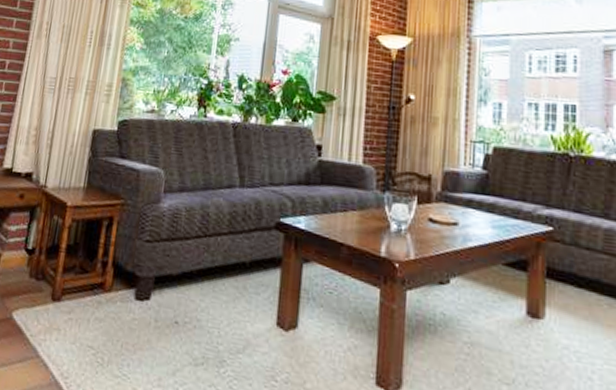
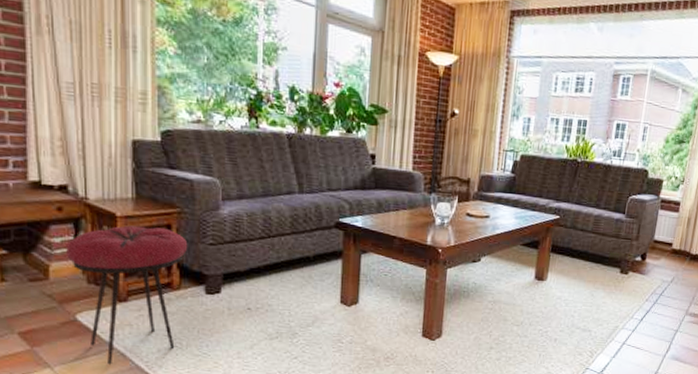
stool: none [17,216,126,377] -> present [66,225,188,365]

